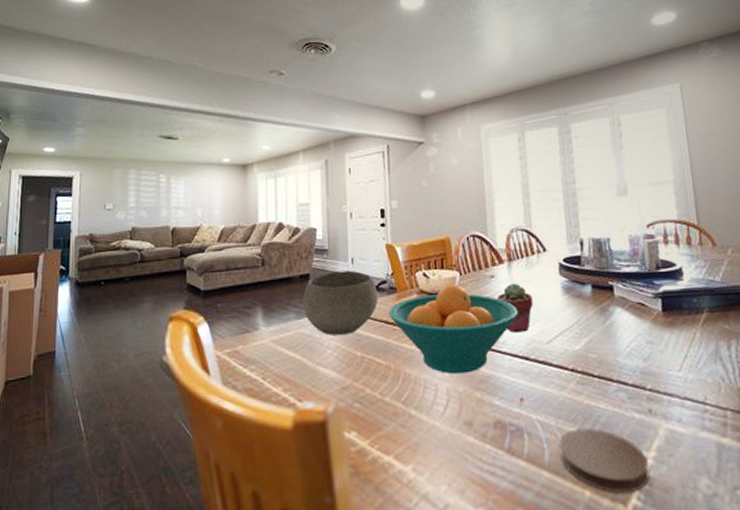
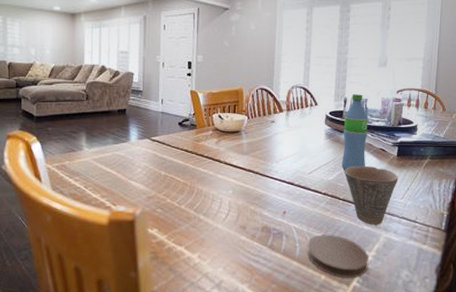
bowl: present [302,270,378,335] -> none [119,109,180,158]
fruit bowl: present [388,284,519,374] -> none [188,126,290,192]
potted succulent: present [497,283,533,333] -> none [275,128,302,165]
water bottle: none [583,233,621,337] -> present [341,94,368,171]
cup: none [594,327,670,412] -> present [344,165,399,225]

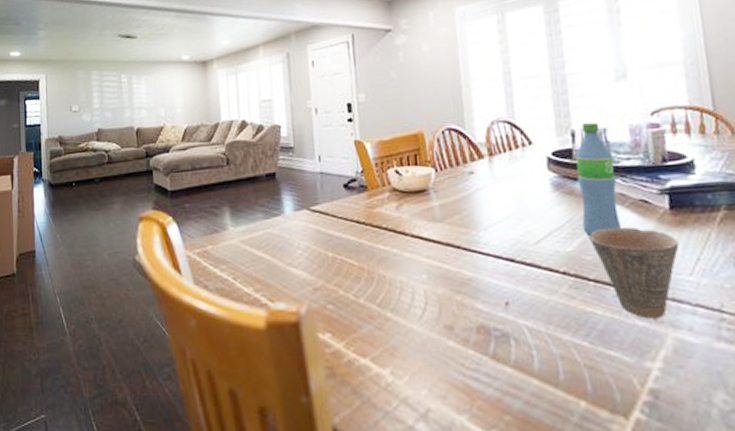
coaster: present [307,234,369,278] -> none [549,335,656,406]

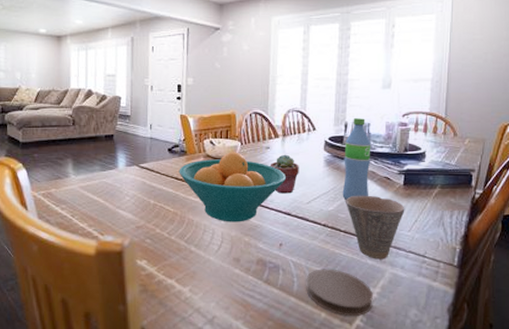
fruit bowl: none [359,181,502,276] -> present [179,152,287,222]
potted succulent: none [477,179,518,233] -> present [270,154,299,194]
coaster: none [549,335,656,406] -> present [306,269,373,317]

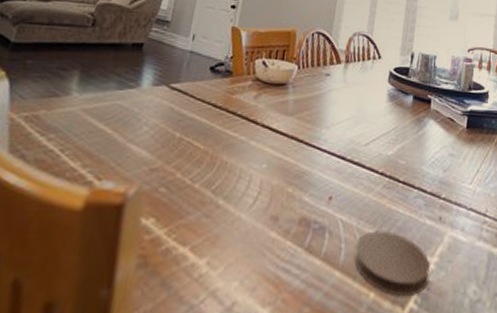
fruit bowl: present [179,152,287,222] -> none [218,76,345,167]
potted succulent: present [270,154,299,194] -> none [328,83,360,132]
water bottle: present [342,118,371,201] -> none [403,49,437,144]
cup: present [346,195,405,260] -> none [407,137,468,219]

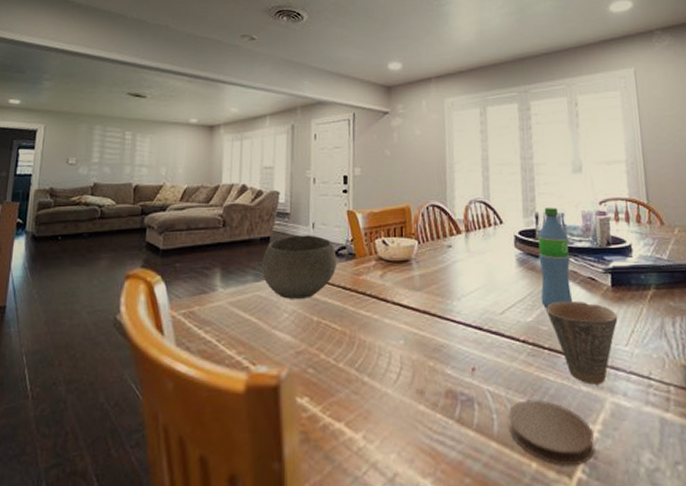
bowl: none [127,44,213,113] -> present [261,235,336,299]
water bottle: none [403,49,437,144] -> present [538,208,572,309]
cup: none [407,137,468,219] -> present [546,300,618,385]

